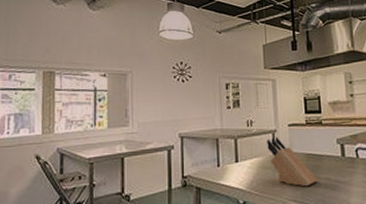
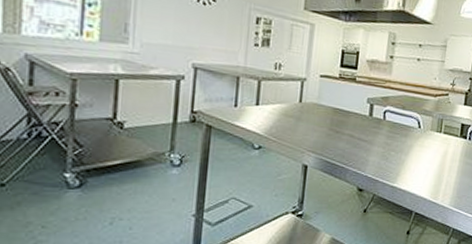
knife block: present [267,137,319,187] -> none [293,86,342,140]

